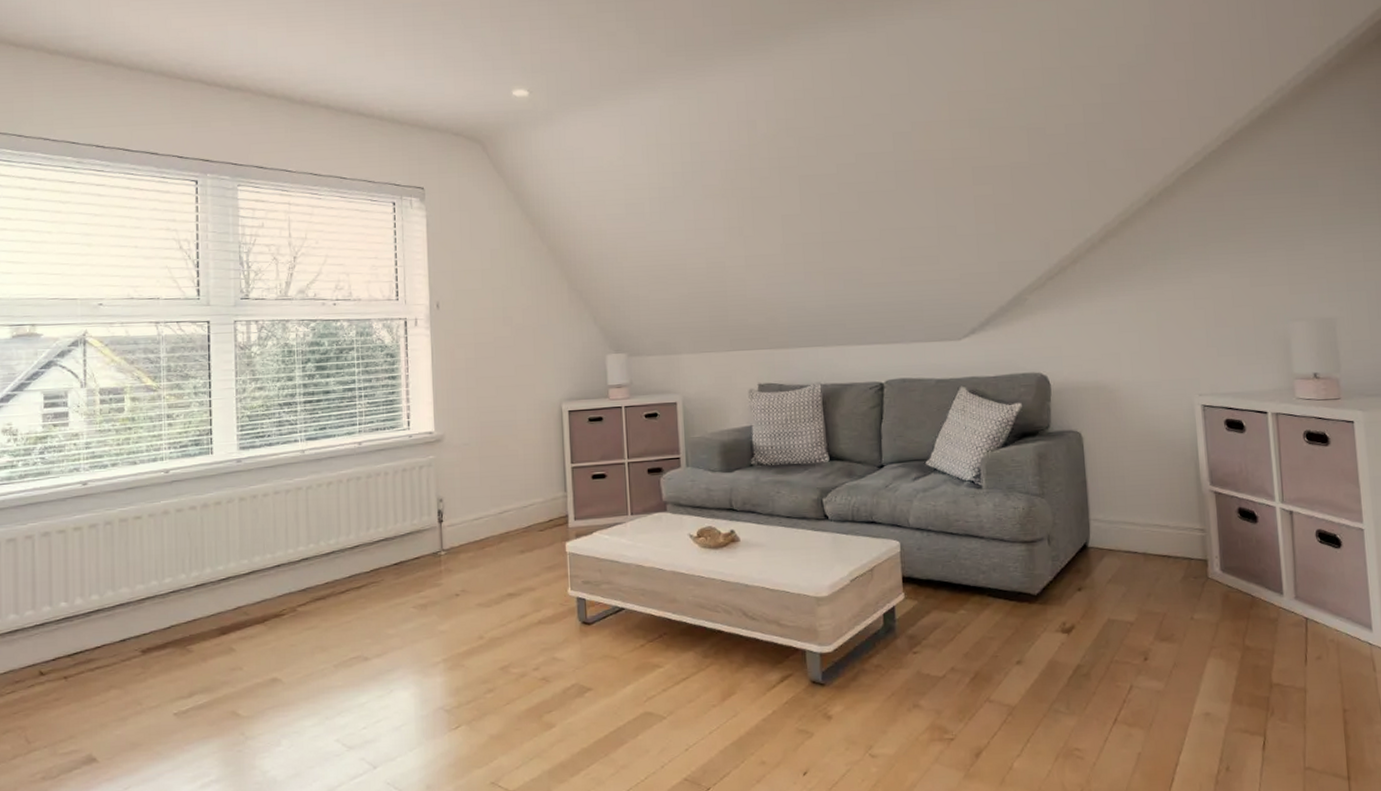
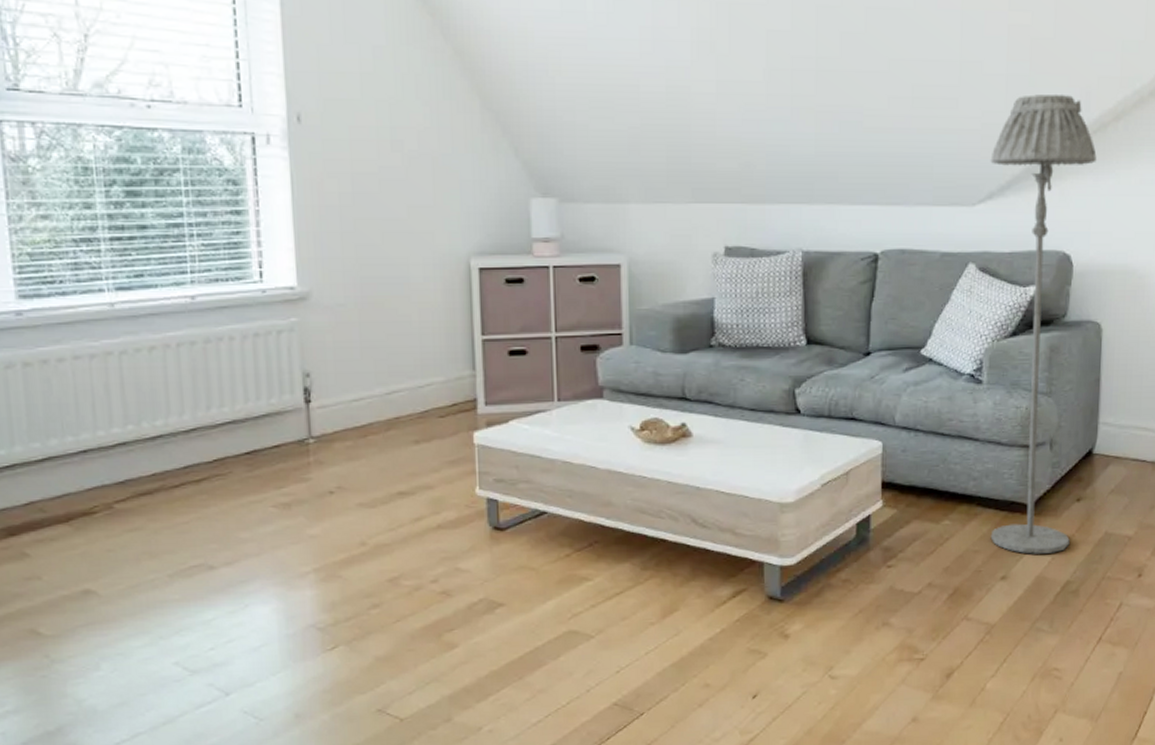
floor lamp: none [970,246,1076,640] -> present [990,93,1097,554]

